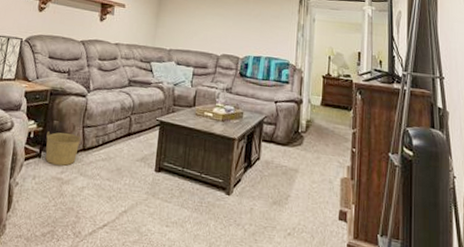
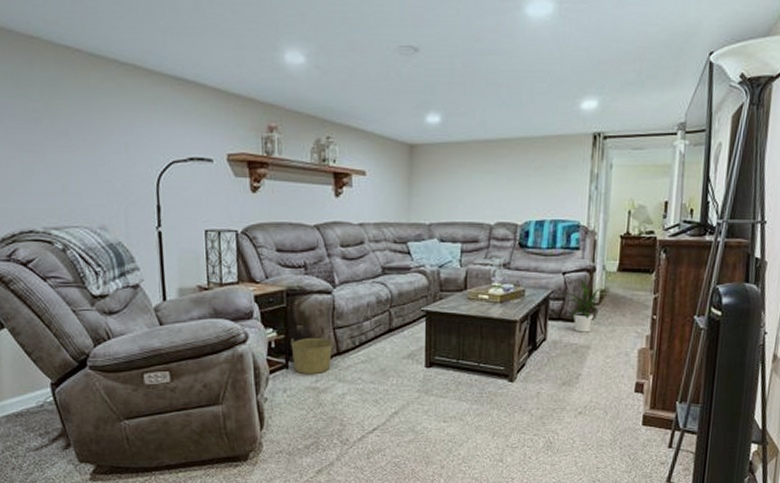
house plant: none [271,109,307,157] -> present [558,280,601,332]

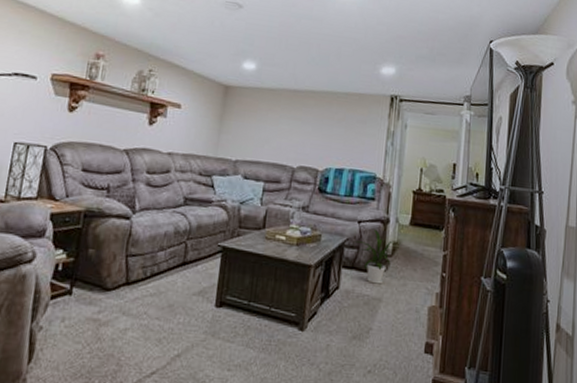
basket: present [291,338,334,375] -> none [77,262,124,305]

